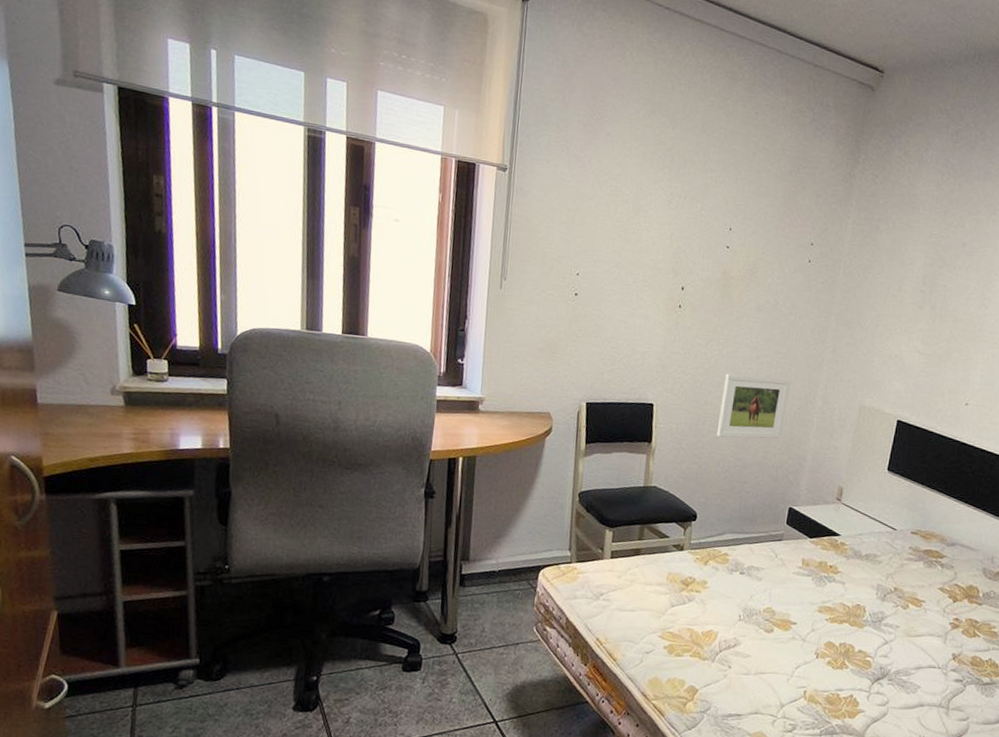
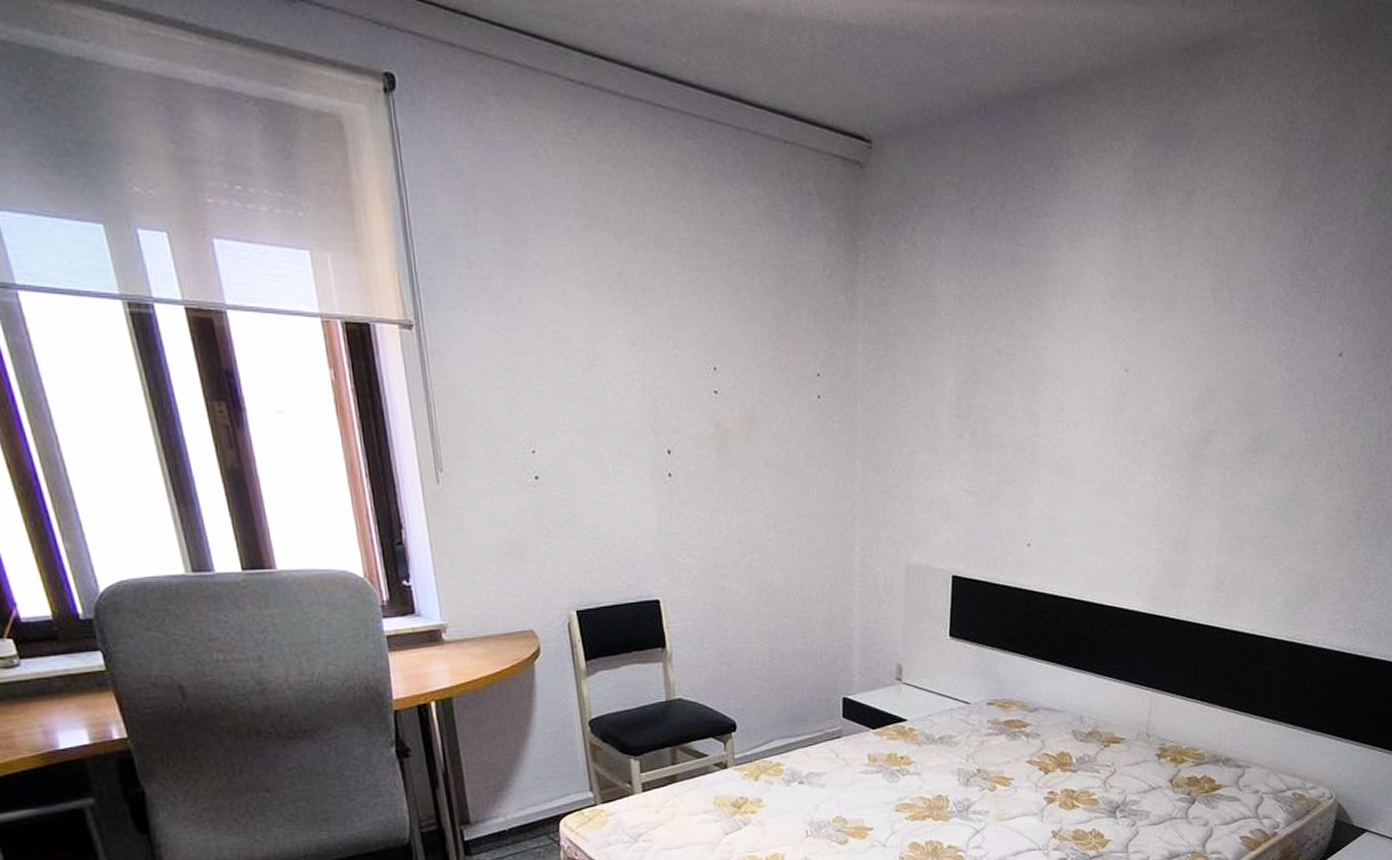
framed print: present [716,373,791,439] -> none [740,546,821,629]

